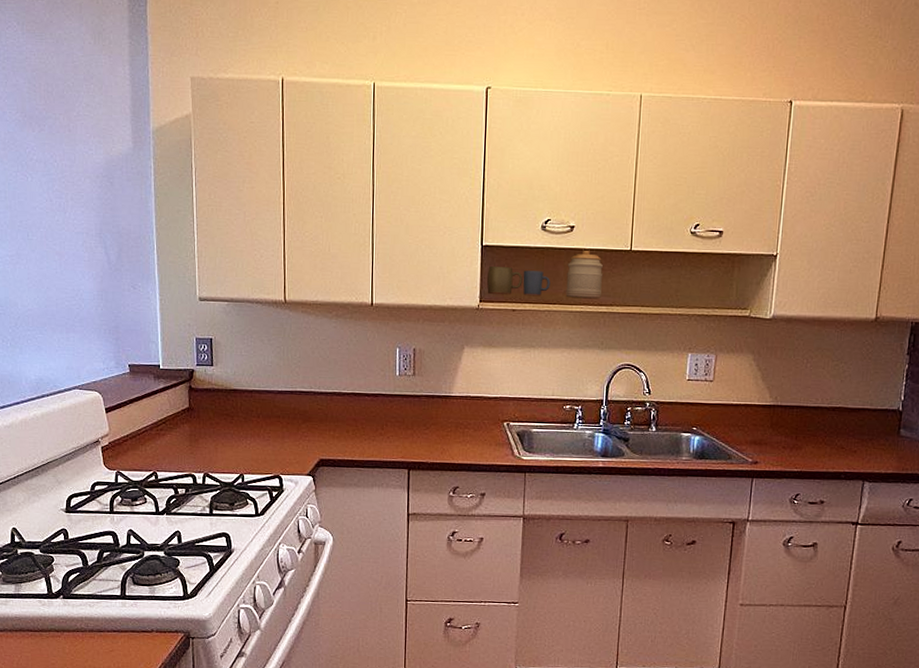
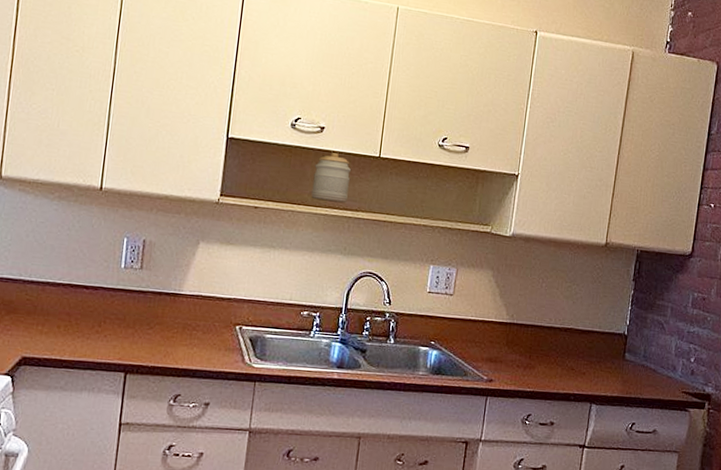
mug: present [486,267,523,295] -> none [229,160,268,192]
mug: present [522,270,551,297] -> none [267,167,297,196]

